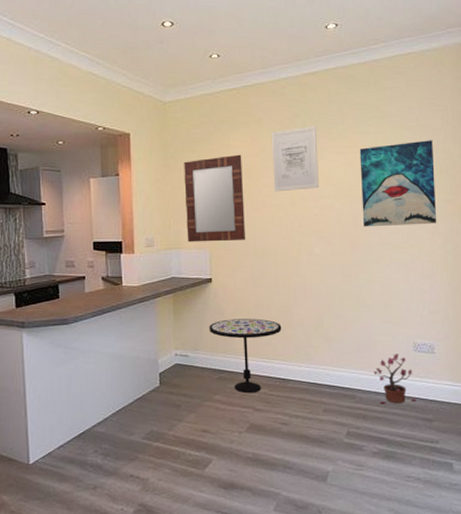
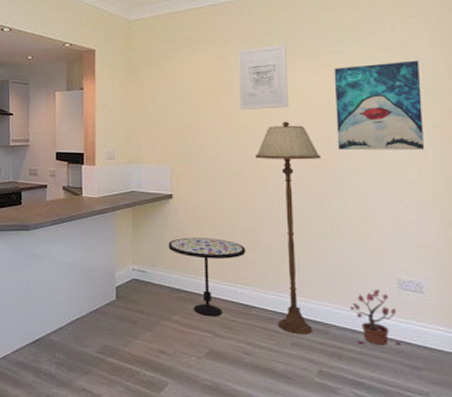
home mirror: present [184,154,245,242] -> none [147,71,208,158]
floor lamp: none [289,201,348,401] -> present [256,121,321,335]

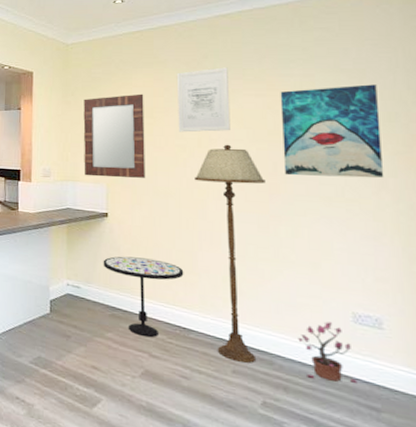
home mirror: none [147,71,208,158] -> present [83,93,145,178]

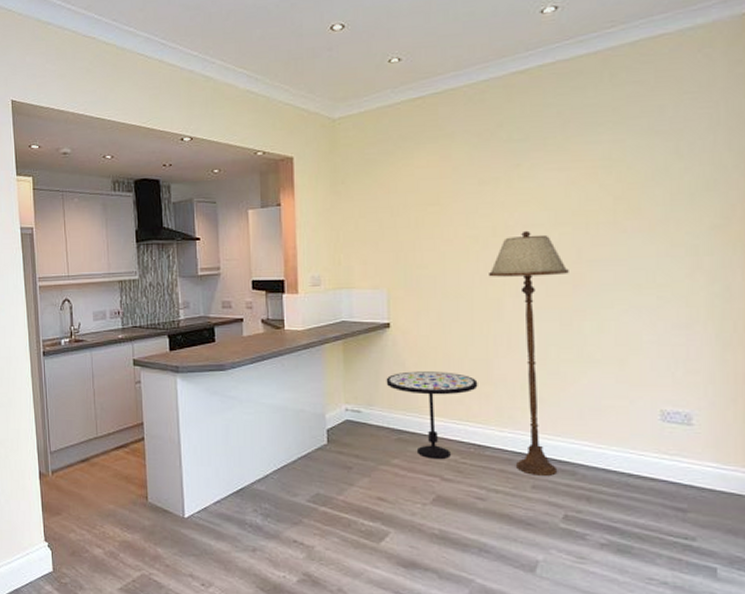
home mirror: present [83,93,145,178] -> none [356,176,432,281]
wall art: present [176,67,230,133] -> none [466,137,529,220]
wall art: present [280,84,384,179] -> none [586,147,700,262]
potted plant: present [298,321,358,383] -> none [602,423,664,486]

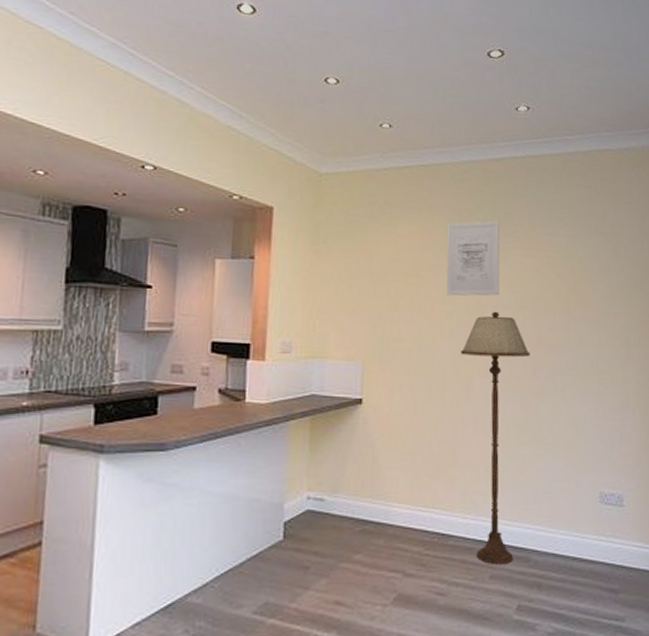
side table: present [386,371,478,460] -> none [353,453,445,553]
wall art: none [466,137,529,220] -> present [446,220,500,296]

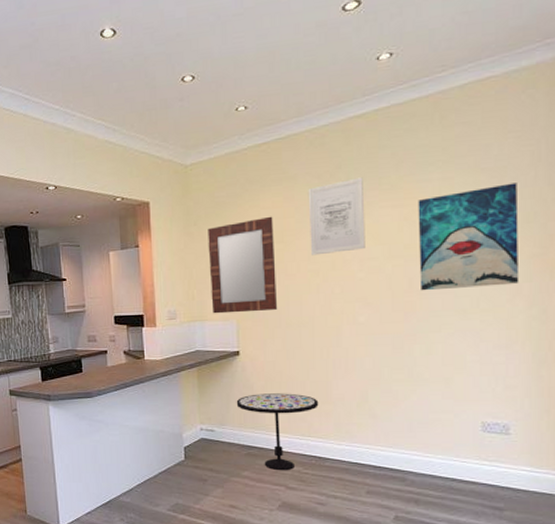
home mirror: none [335,246,410,353] -> present [208,216,277,314]
side table: none [353,453,445,553] -> present [236,393,319,471]
floor lamp: present [461,311,530,564] -> none [329,264,401,482]
wall art: none [547,250,631,349] -> present [418,183,520,291]

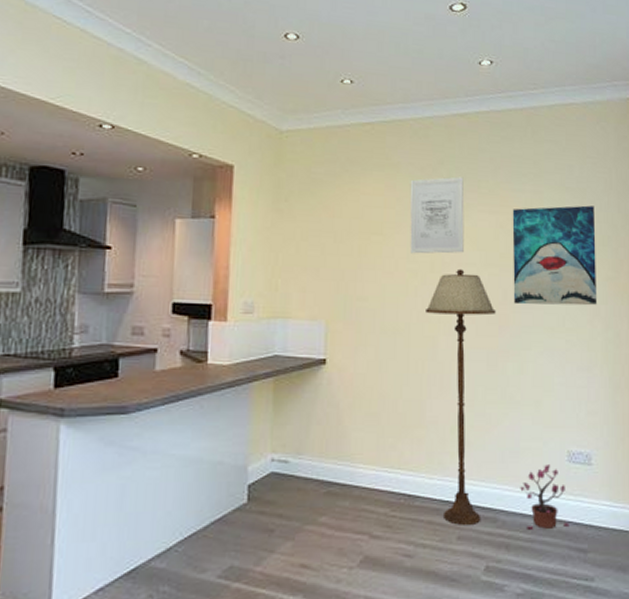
home mirror: present [208,216,277,314] -> none [298,203,373,313]
side table: present [236,393,319,471] -> none [318,414,411,514]
floor lamp: none [329,264,401,482] -> present [426,268,496,525]
potted plant: none [429,434,483,489] -> present [520,465,569,529]

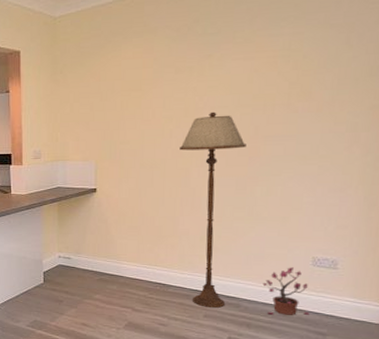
wall art: present [409,176,464,254] -> none [165,31,219,103]
wall art: present [512,205,598,306] -> none [265,38,364,138]

